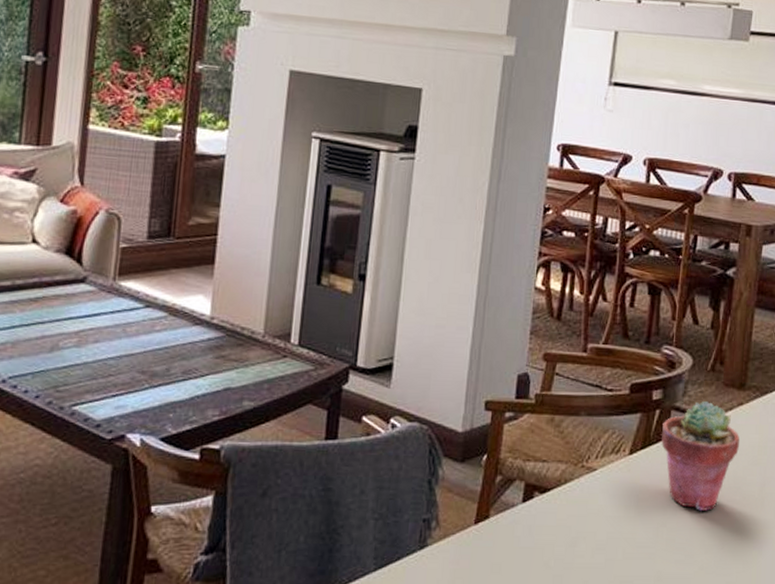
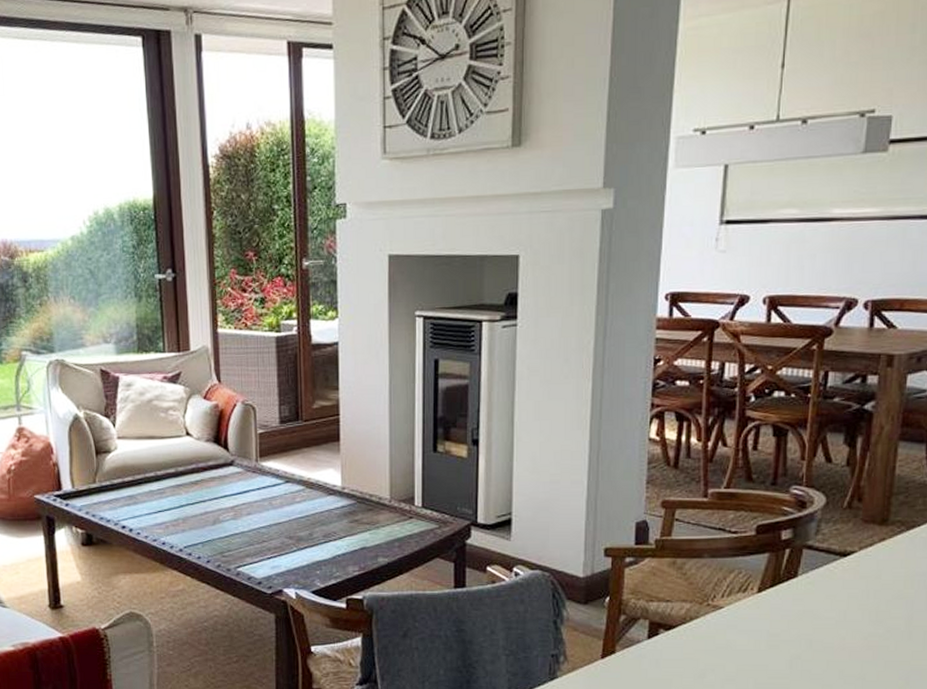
potted succulent: present [661,401,739,511] -> none [793,539,882,644]

